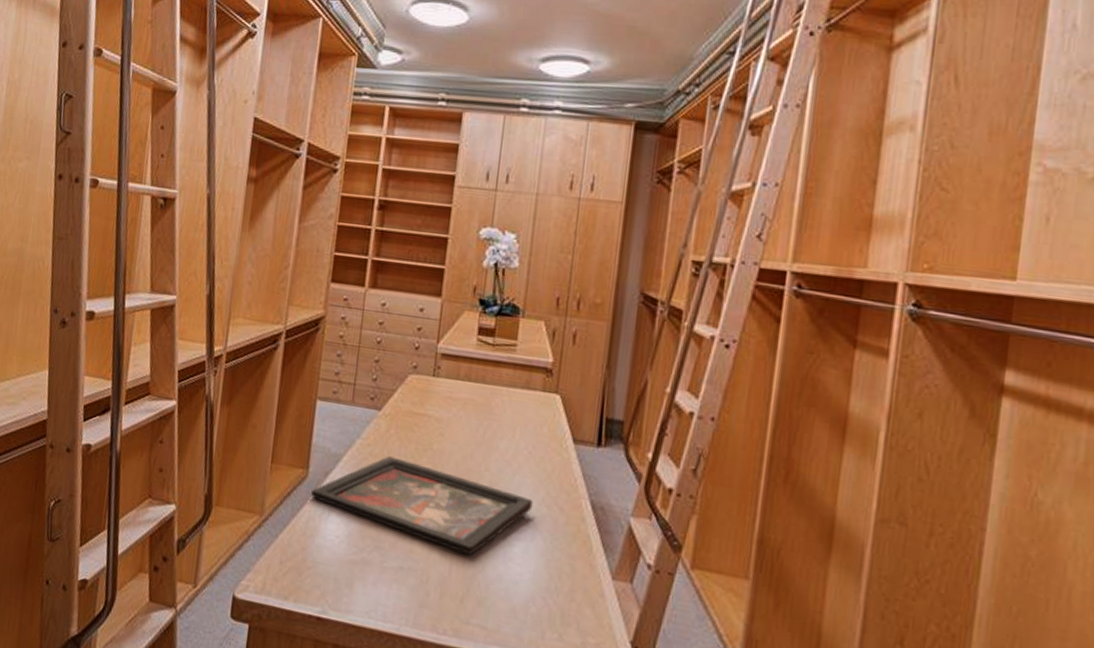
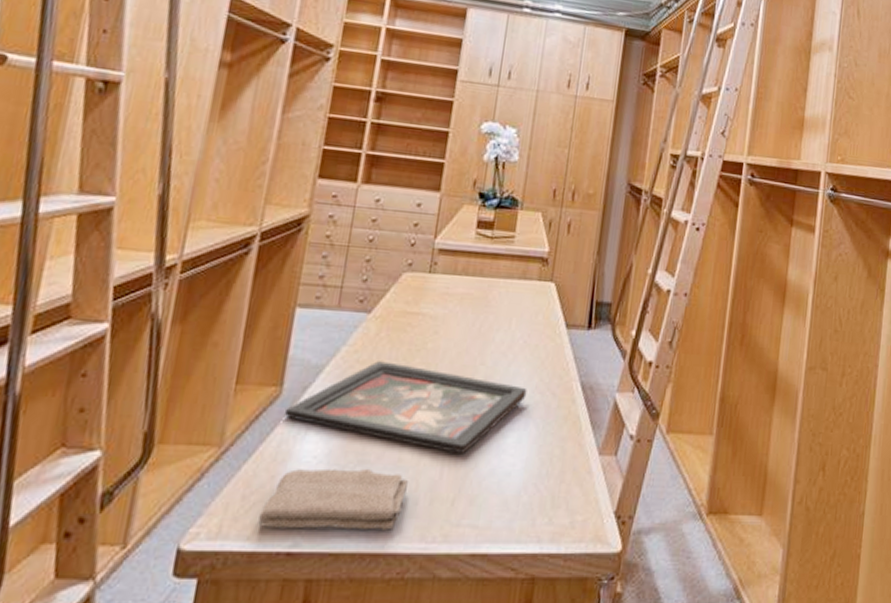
washcloth: none [293,544,420,615] -> present [258,468,409,530]

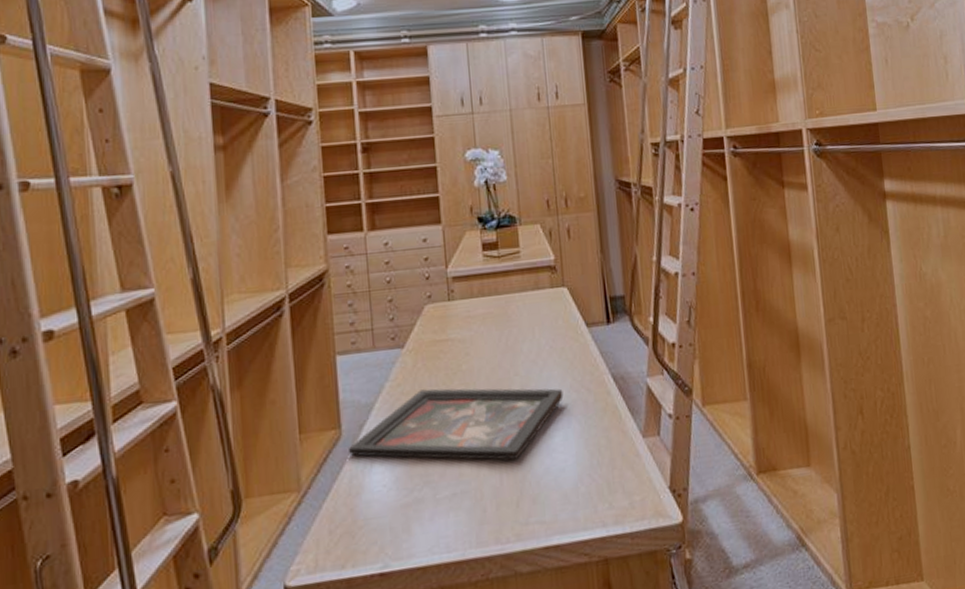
washcloth: present [258,468,409,530] -> none [348,487,474,555]

